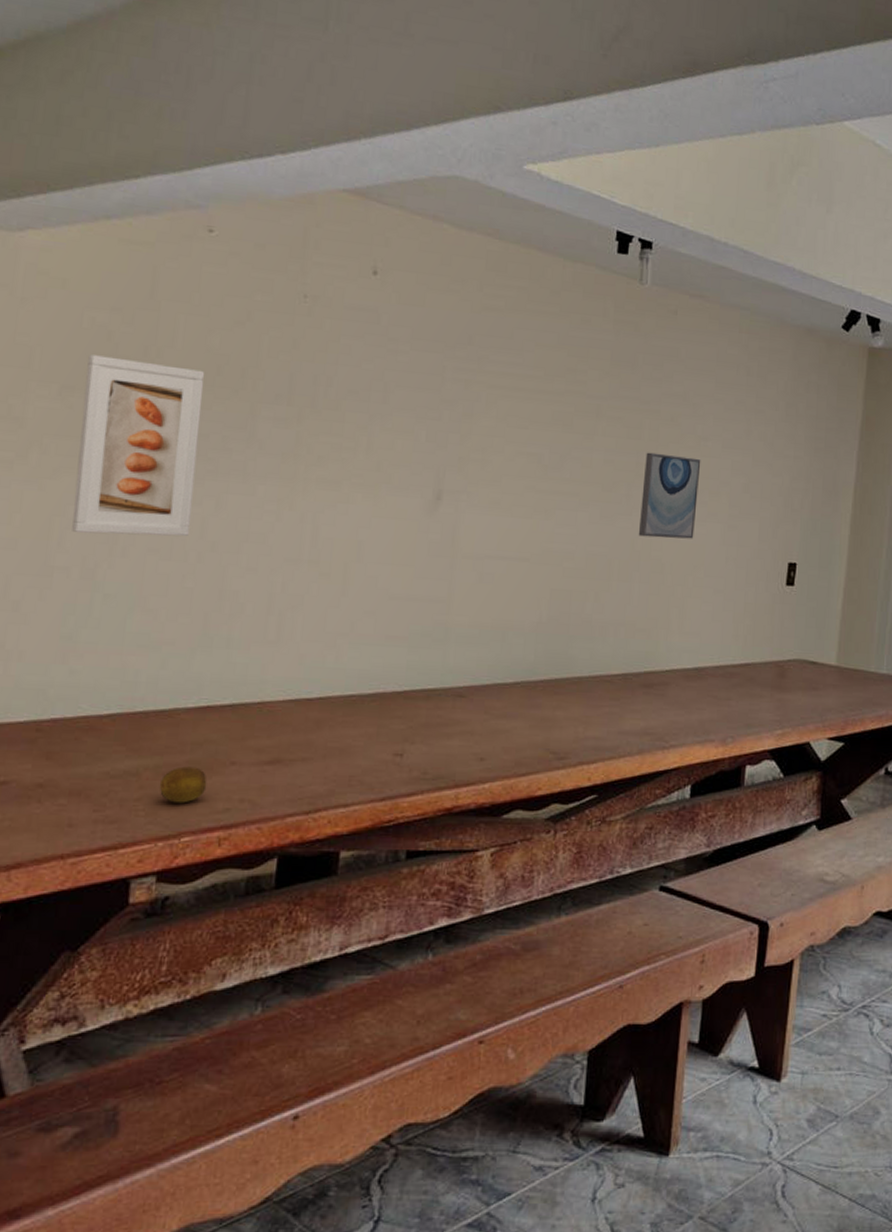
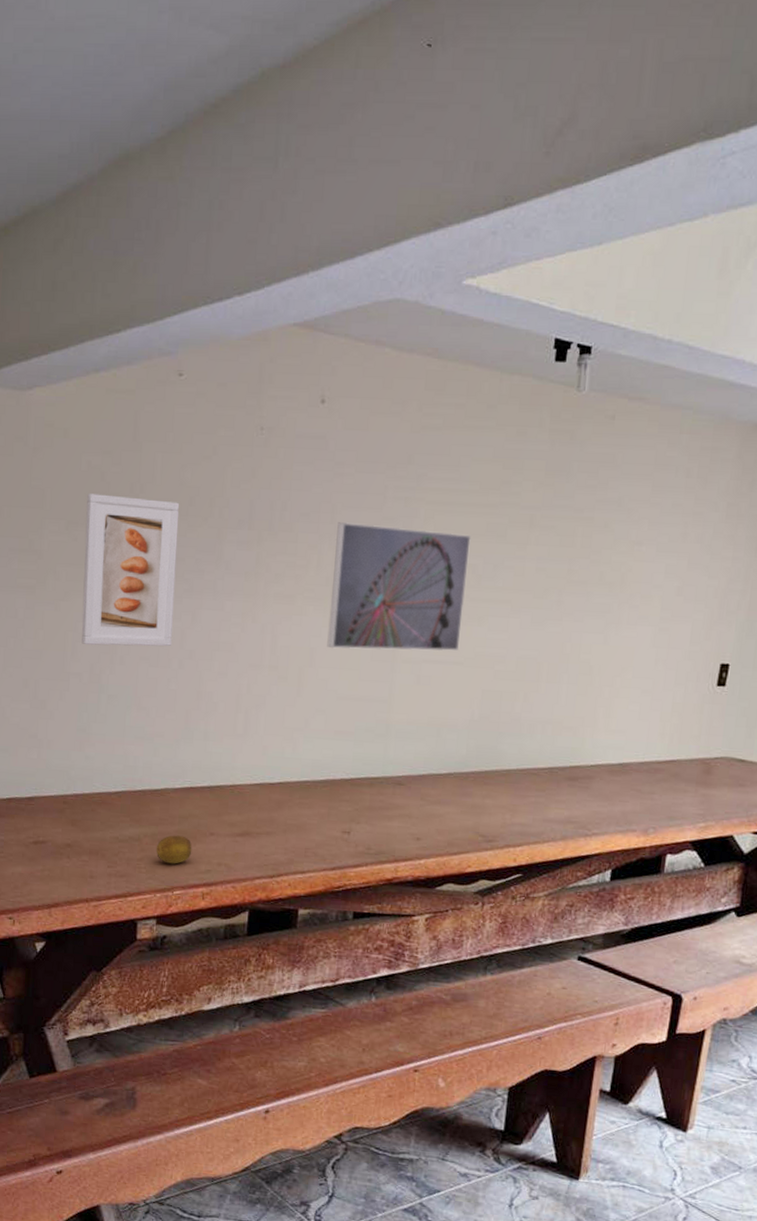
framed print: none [377,402,536,547] -> present [327,521,471,652]
wall art: present [638,452,701,539] -> none [567,559,634,642]

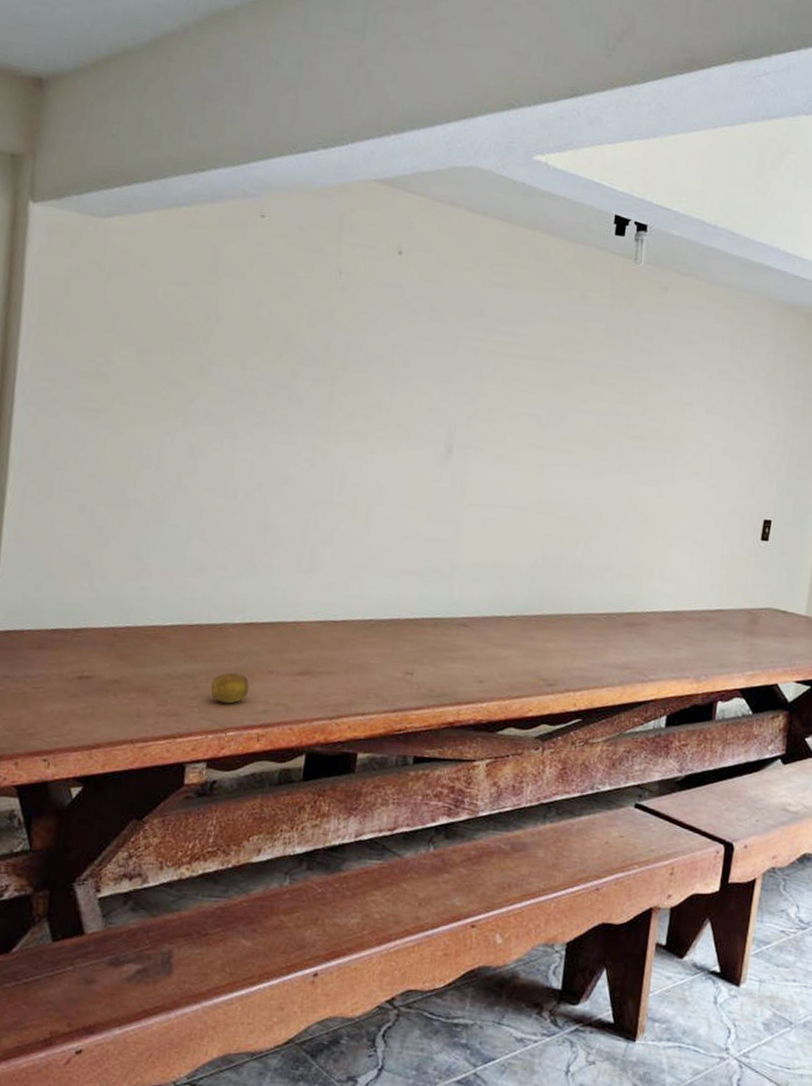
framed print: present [81,493,180,647] -> none [145,322,256,478]
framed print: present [327,521,471,652] -> none [396,366,537,497]

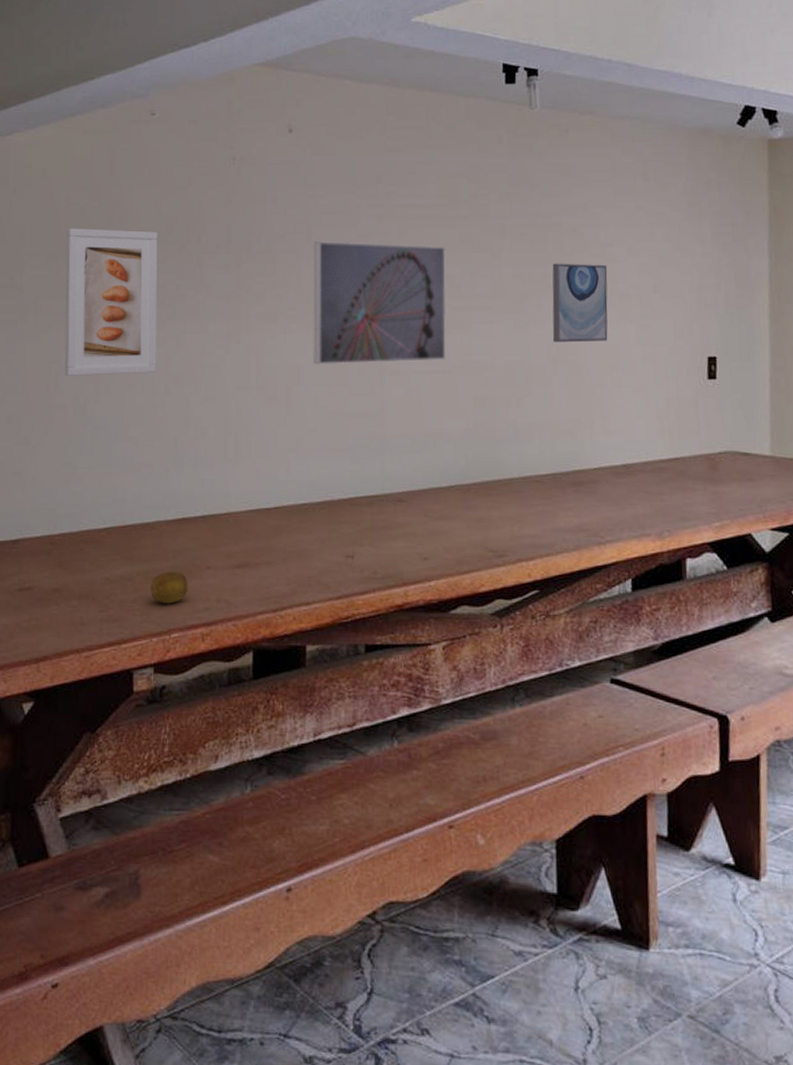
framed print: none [145,322,256,478] -> present [64,228,158,376]
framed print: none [396,366,537,497] -> present [313,240,446,365]
wall art: none [625,415,686,495] -> present [552,263,608,343]

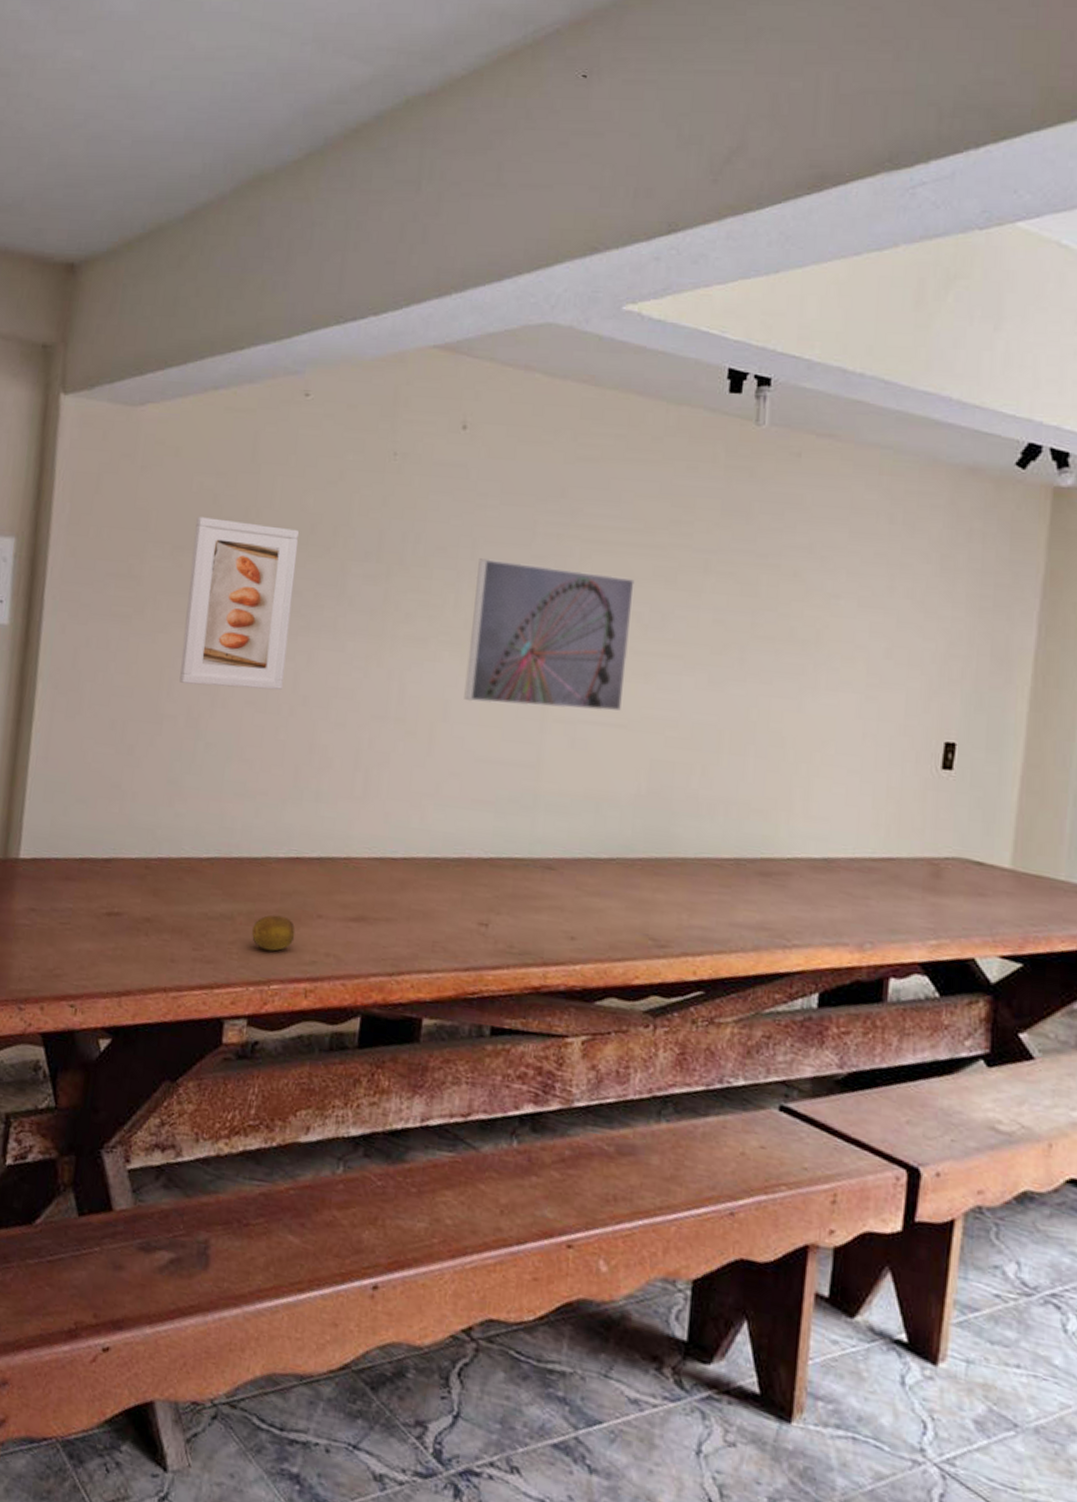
wall art: present [552,263,608,343] -> none [753,611,831,711]

